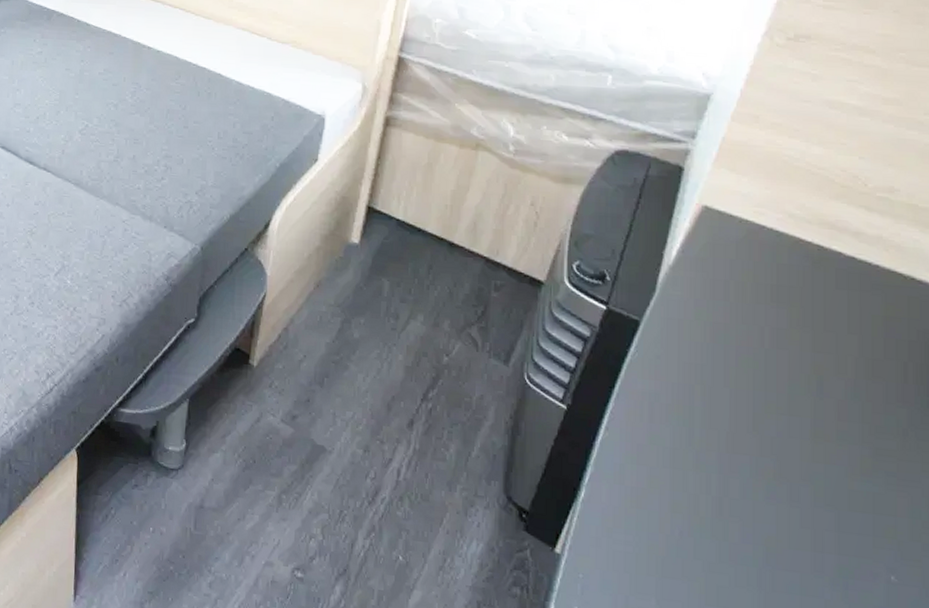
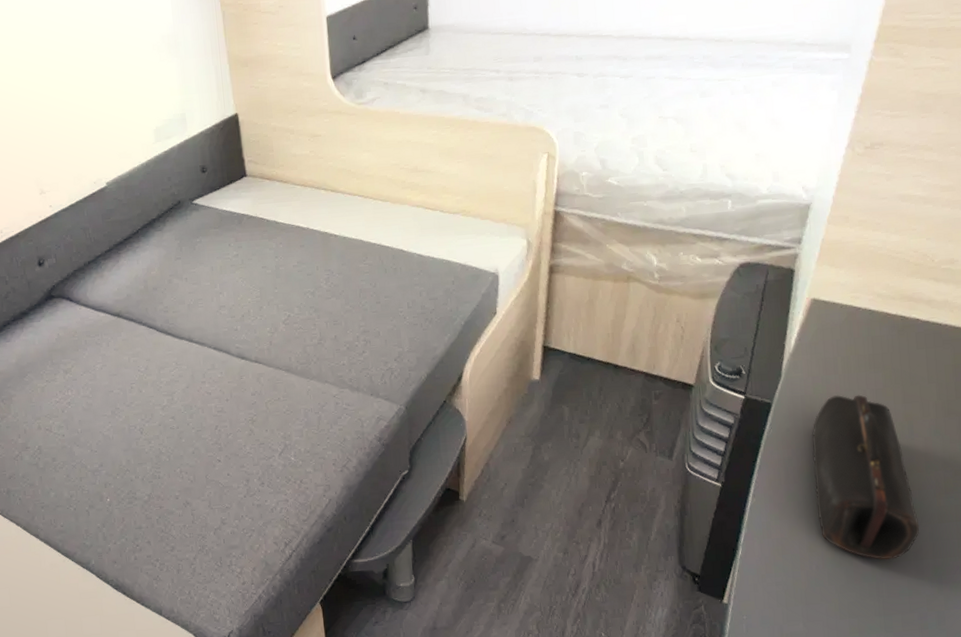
pencil case: none [687,326,823,544] -> present [811,394,920,560]

